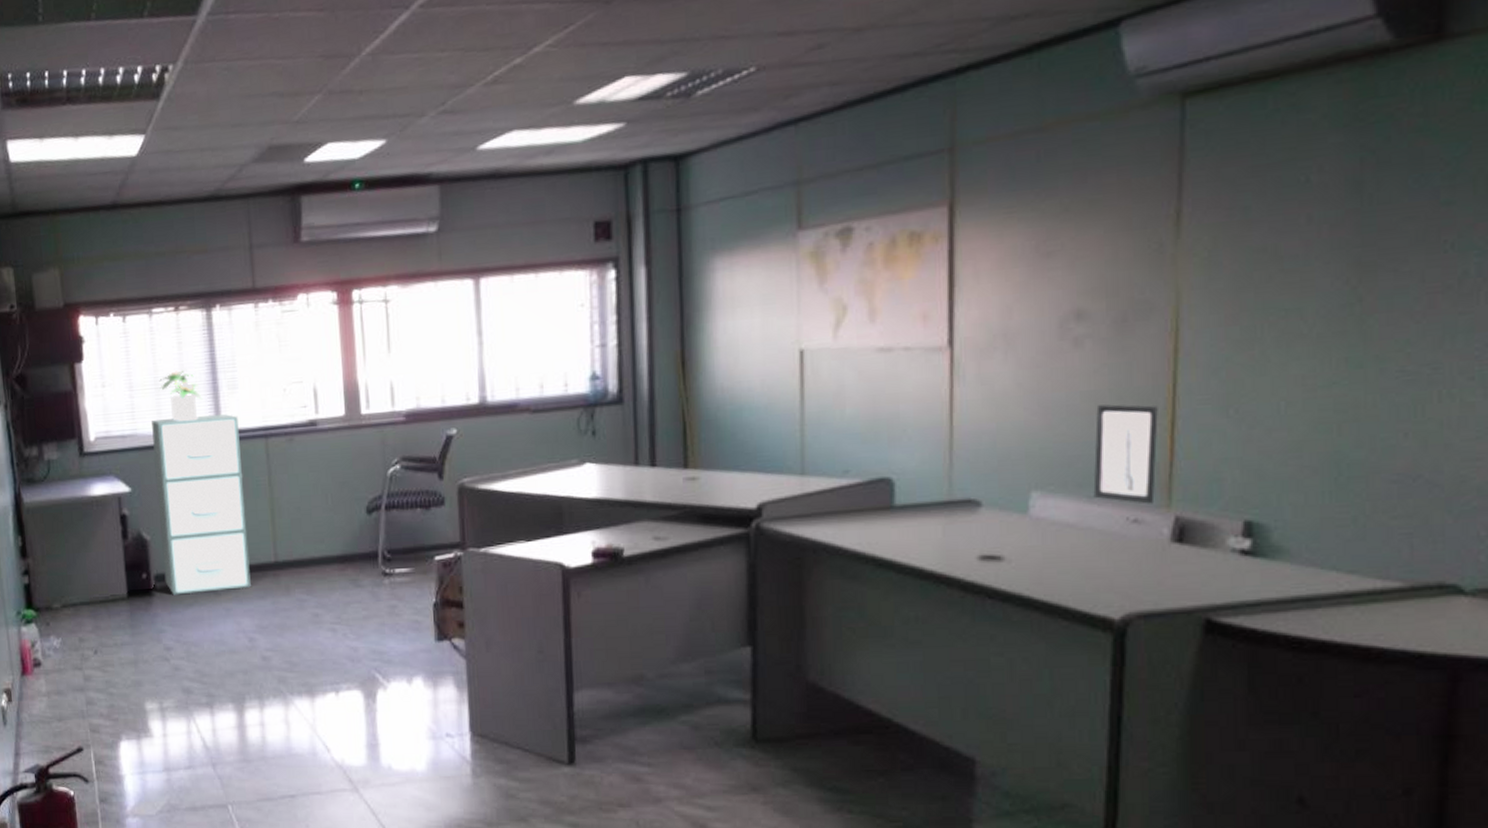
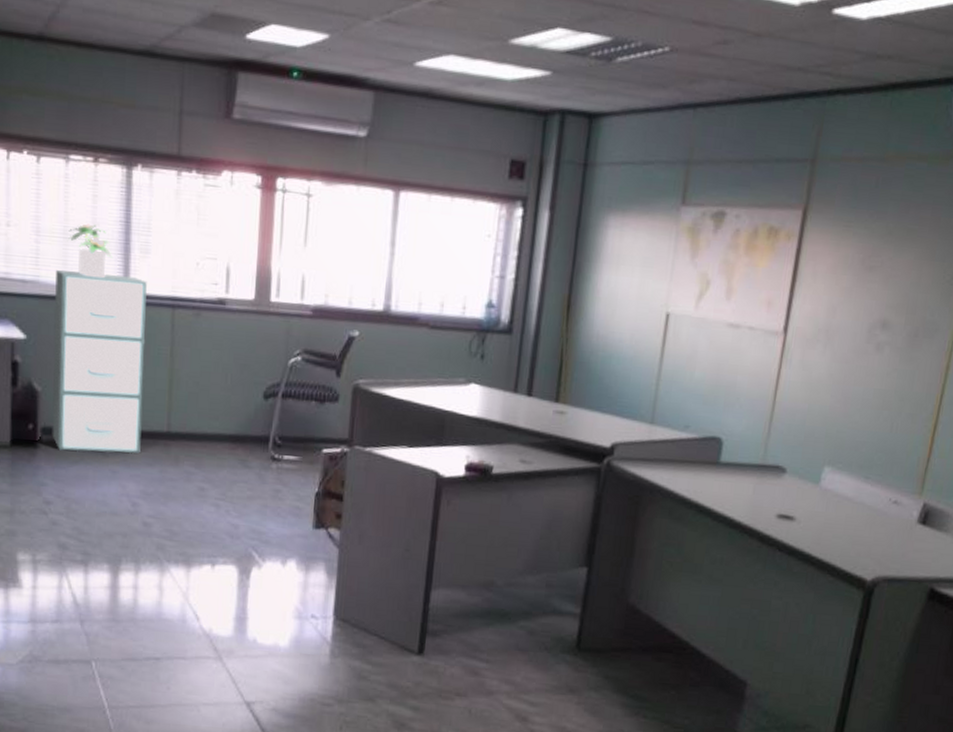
wall art: present [1093,404,1158,504] -> none [869,403,927,490]

